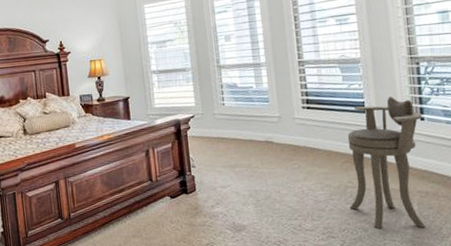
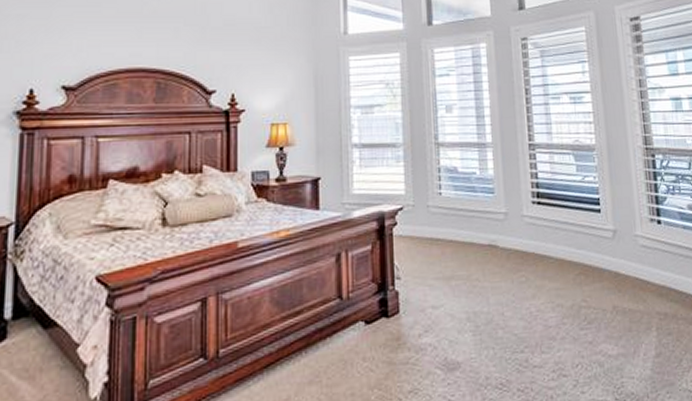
armchair: present [347,96,426,229] -> none [581,193,665,363]

